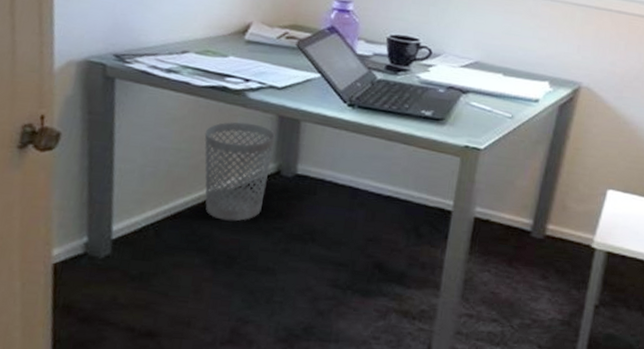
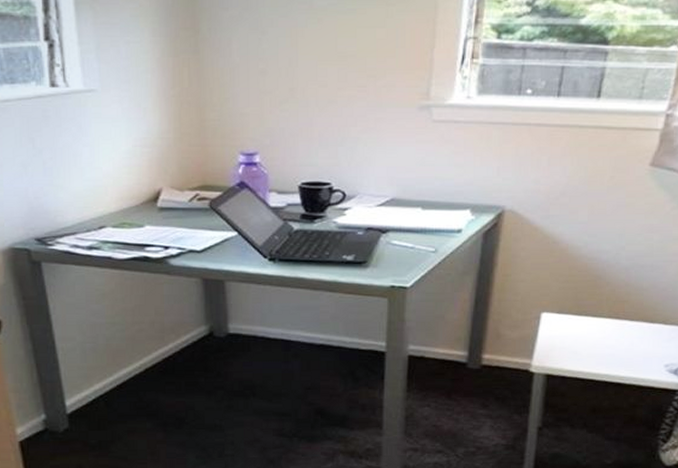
wastebasket: present [204,122,276,222] -> none [135,289,203,385]

